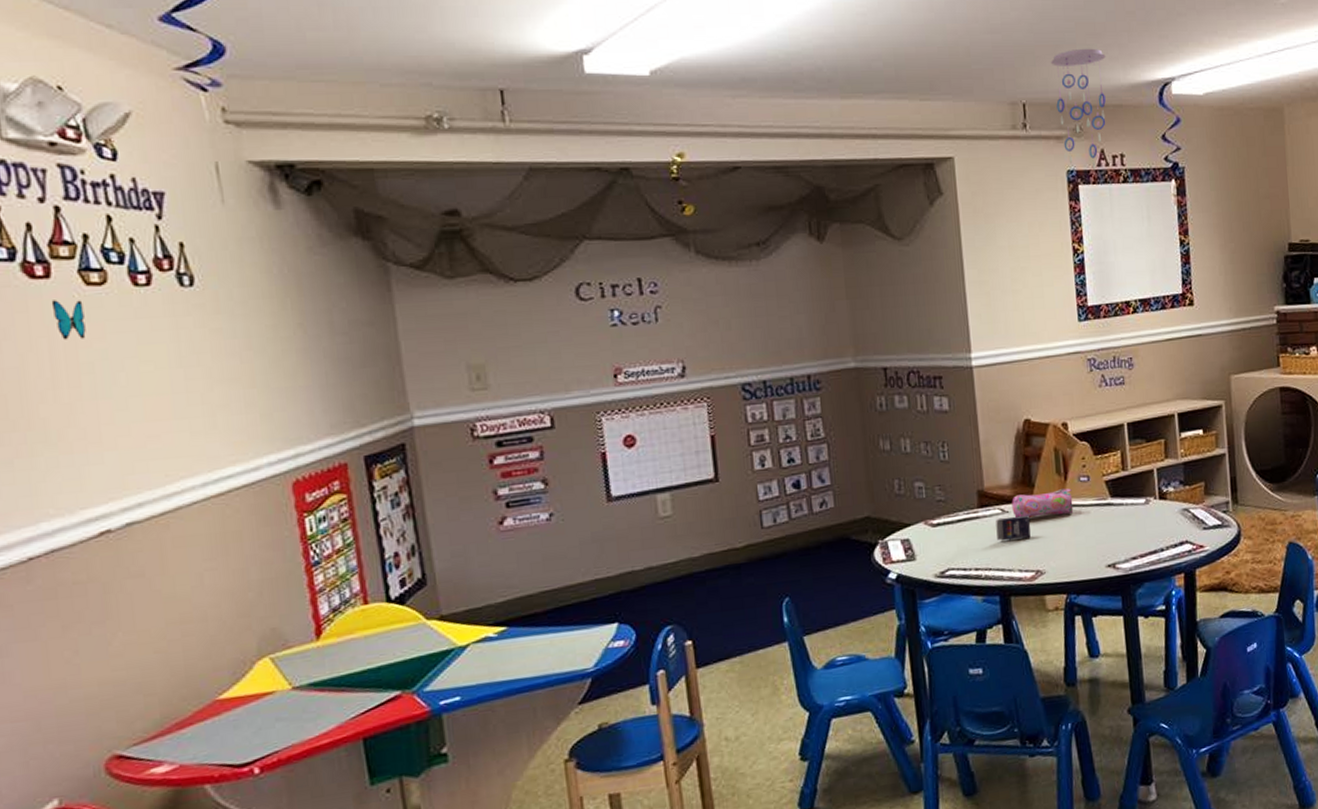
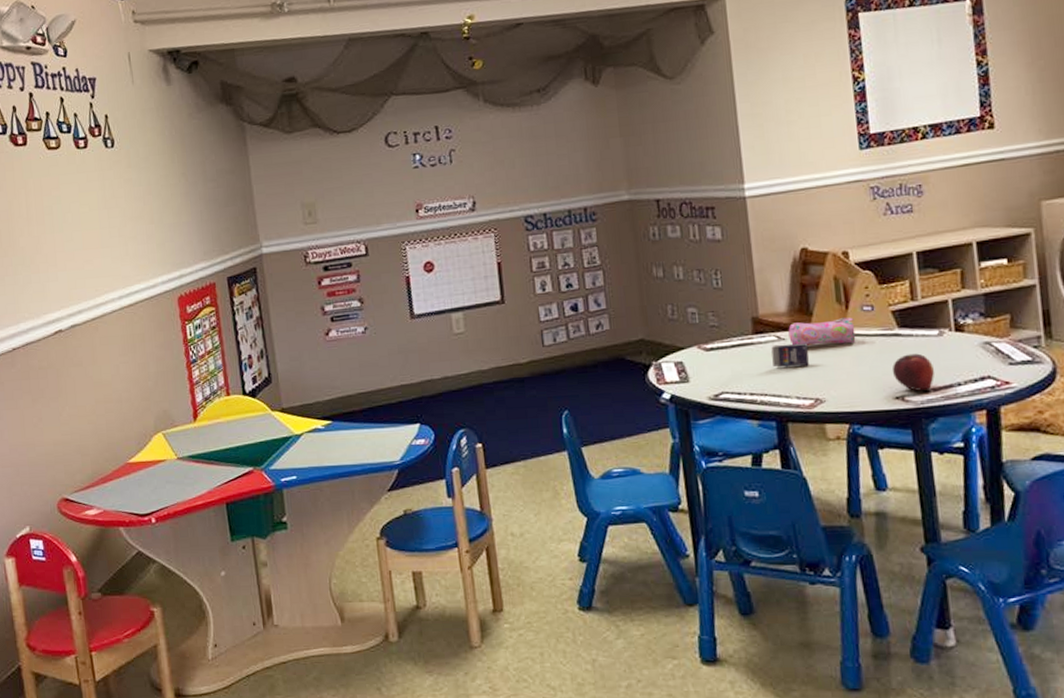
decorative butterfly: present [51,300,86,340] -> none [27,161,48,190]
fruit: none [1105,521,1142,558] -> present [892,353,935,391]

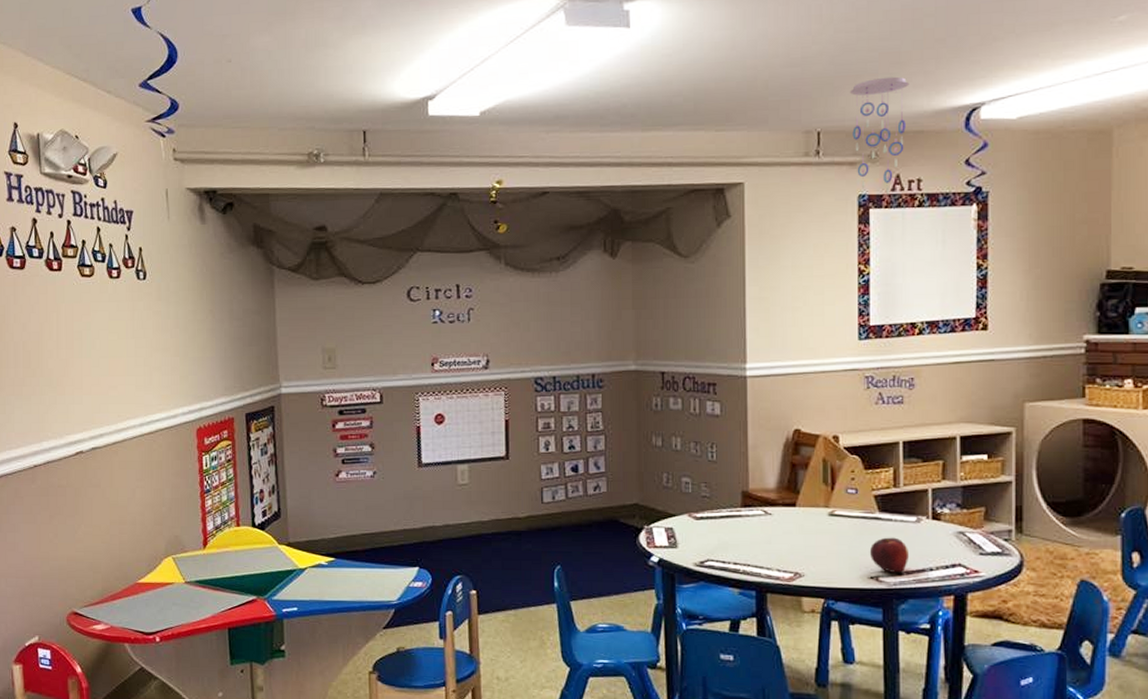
crayon box: present [771,343,809,369] -> none [758,519,793,542]
pencil case: present [788,317,856,347] -> none [775,497,838,523]

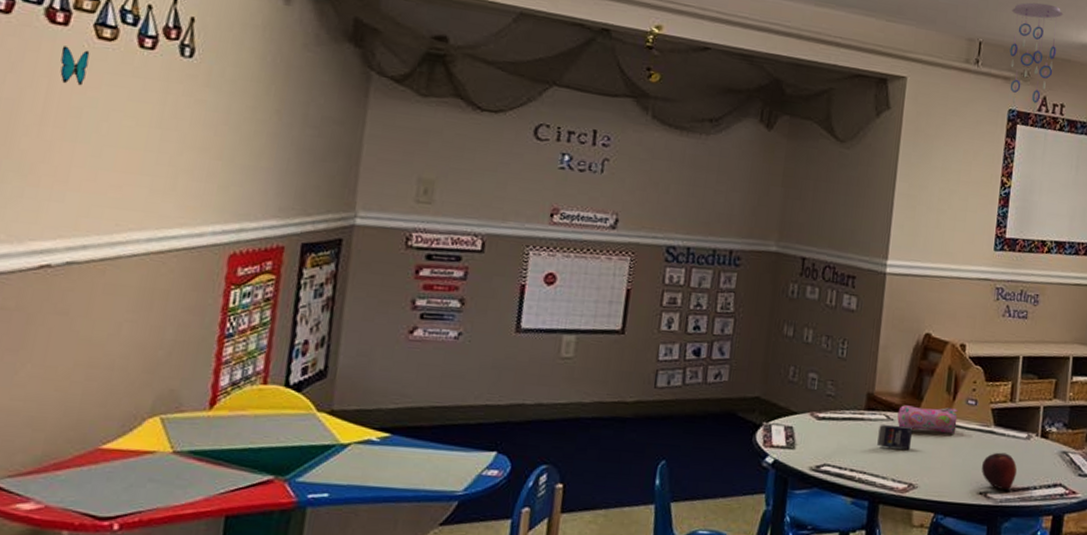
decorative butterfly: none [60,286,79,315] -> present [60,46,90,86]
crayon box: none [758,519,793,542] -> present [877,424,913,450]
pencil case: none [775,497,838,523] -> present [897,405,958,434]

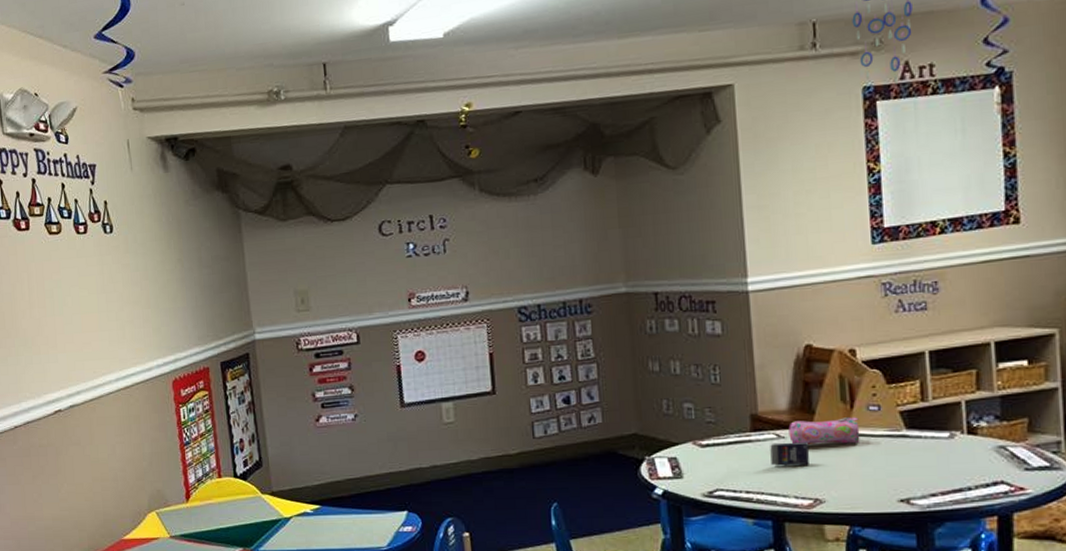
decorative butterfly: present [60,46,90,86] -> none [29,245,49,274]
fruit: present [981,452,1018,490] -> none [897,455,944,494]

